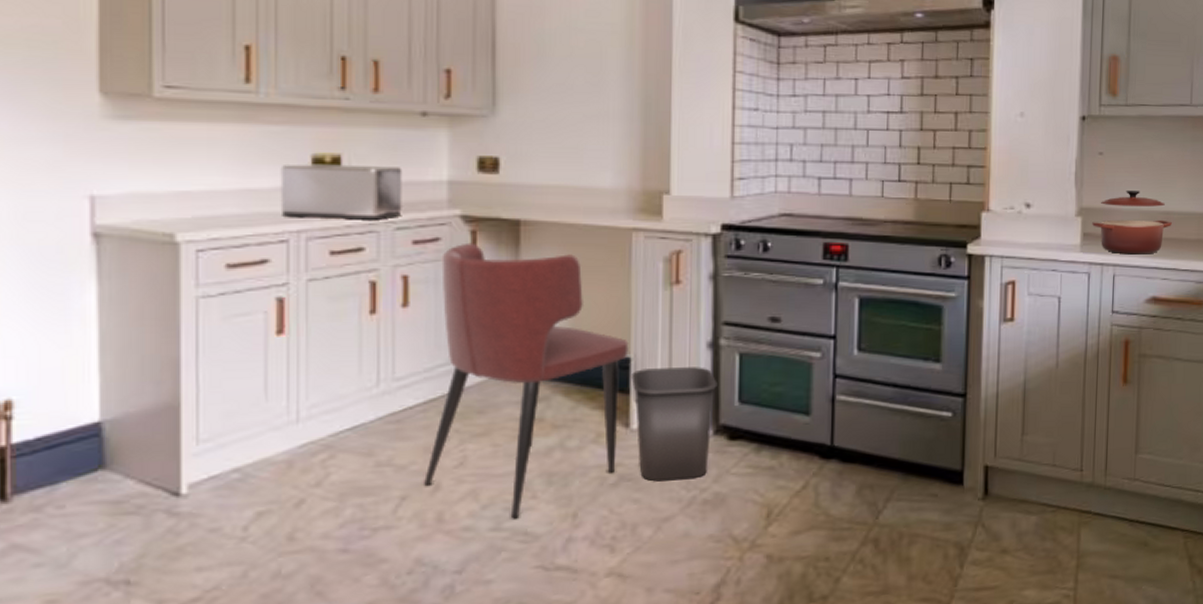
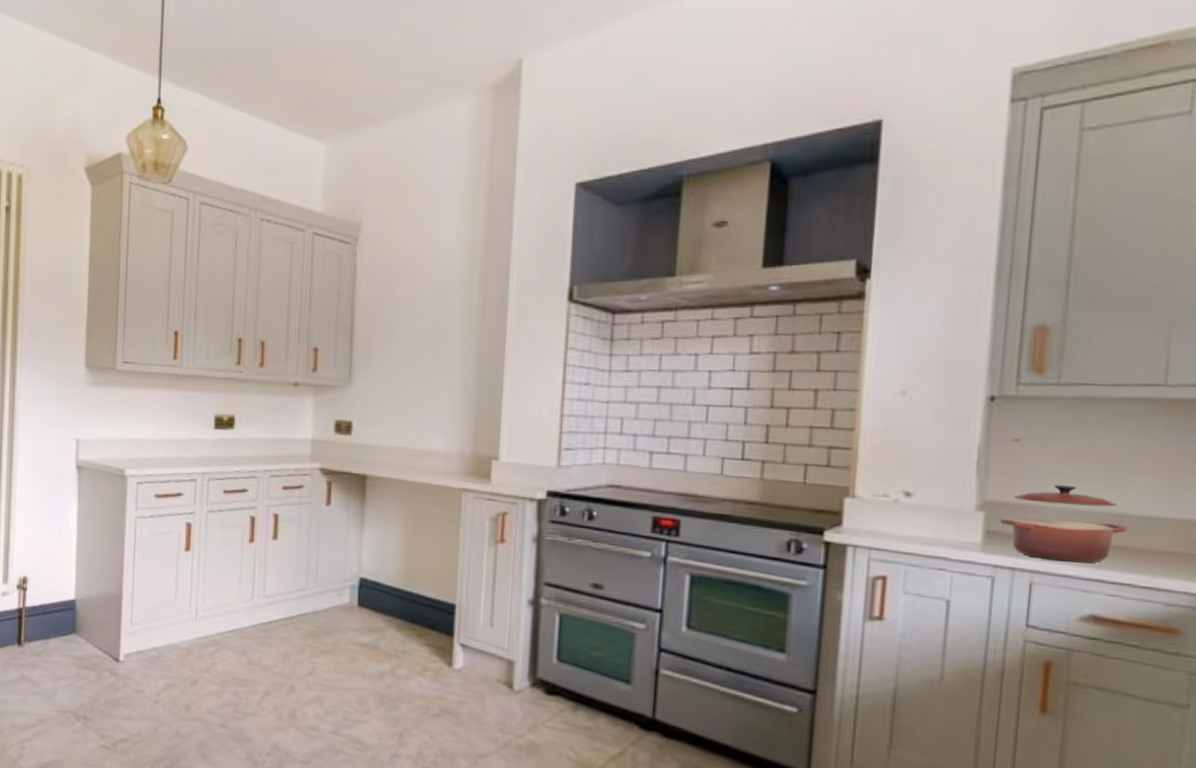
toaster: present [280,163,402,220] -> none [192,421,278,468]
dining chair: present [424,242,629,519] -> none [282,491,455,728]
waste bin: present [631,367,718,482] -> none [456,616,537,725]

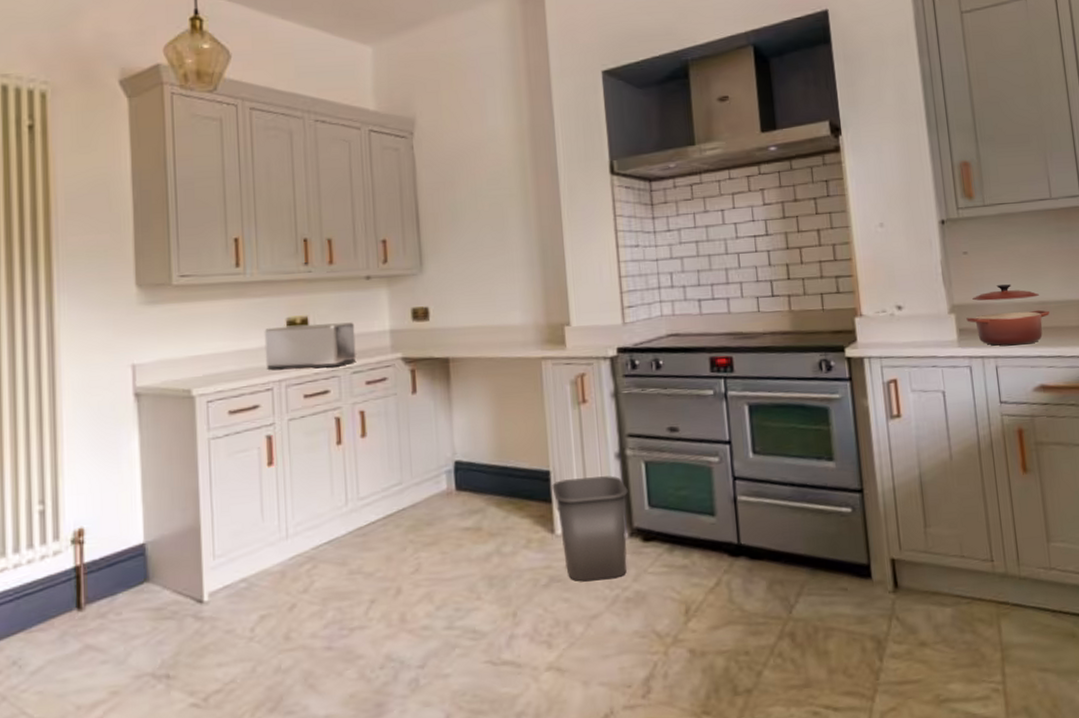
toaster: none [192,421,278,468] -> present [264,322,356,370]
waste bin: none [456,616,537,725] -> present [552,475,628,582]

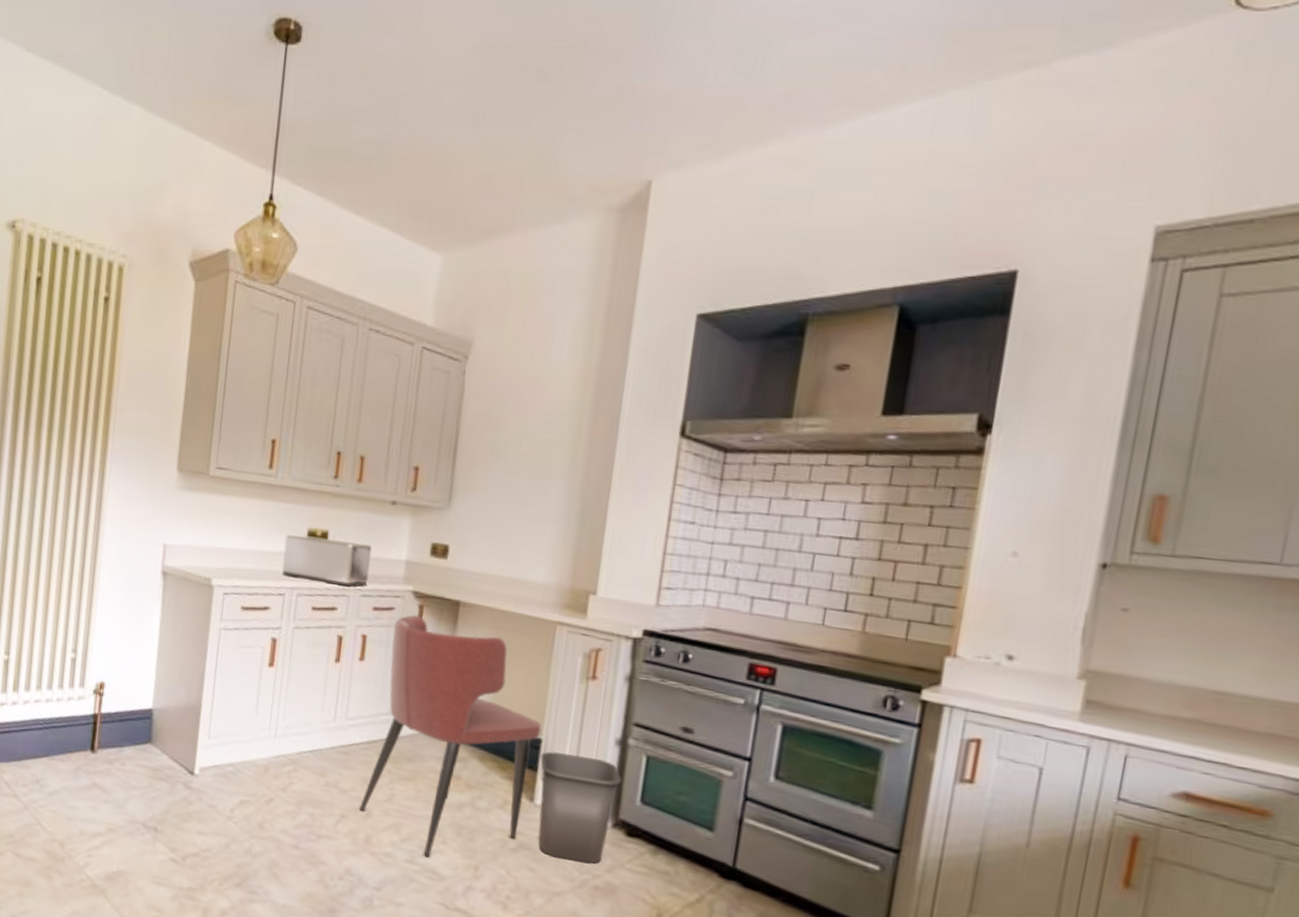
dining chair: none [388,379,548,618] -> present [359,615,542,858]
saucepan: present [966,284,1050,346] -> none [1100,658,1228,740]

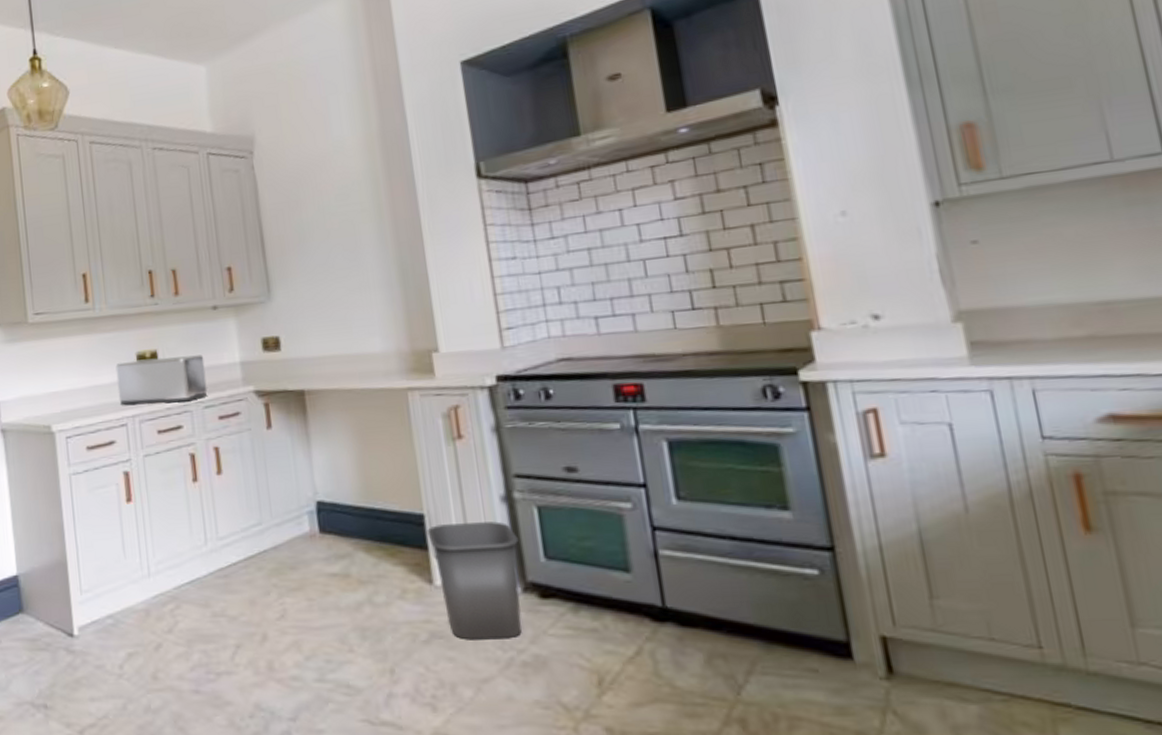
dining chair: present [359,615,542,858] -> none [243,414,425,671]

